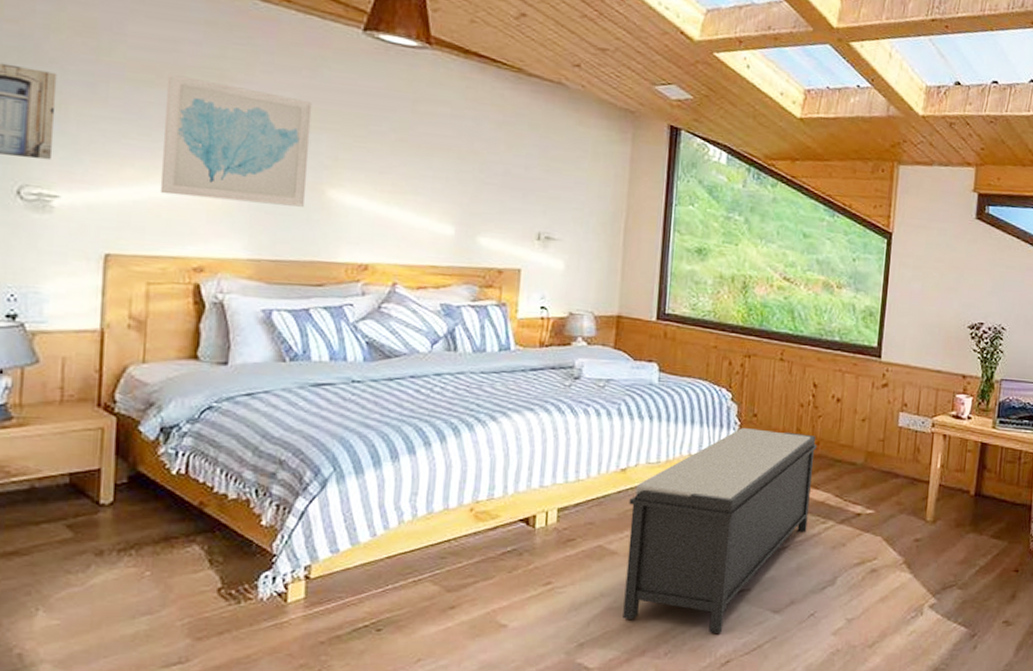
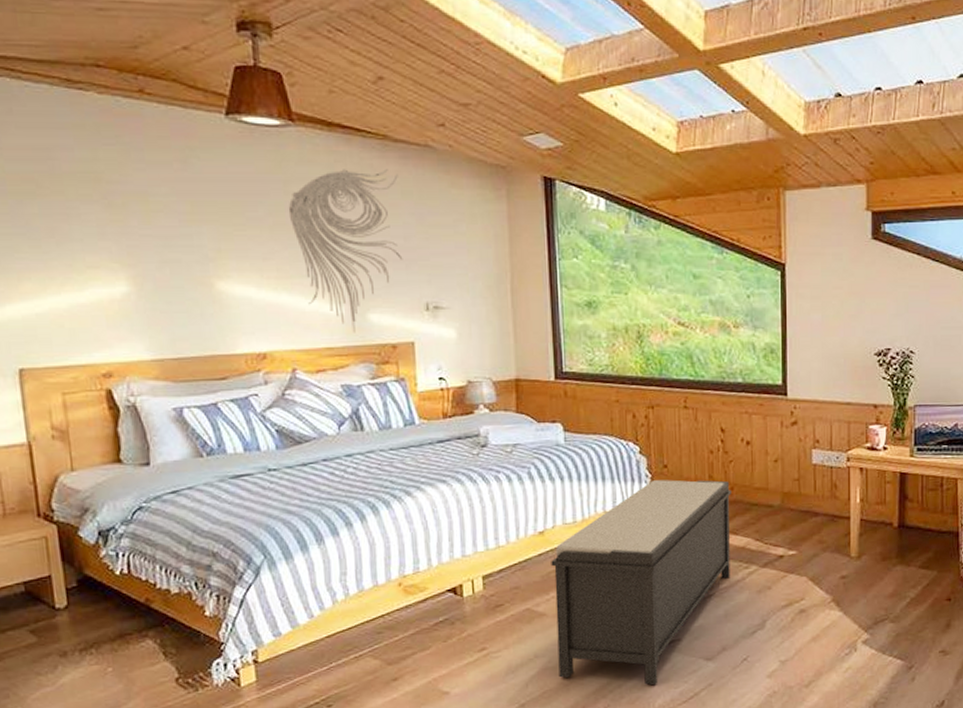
wall art: present [159,73,312,207] -> none [47,182,196,304]
wall sculpture: none [412,95,528,255] -> present [288,169,403,333]

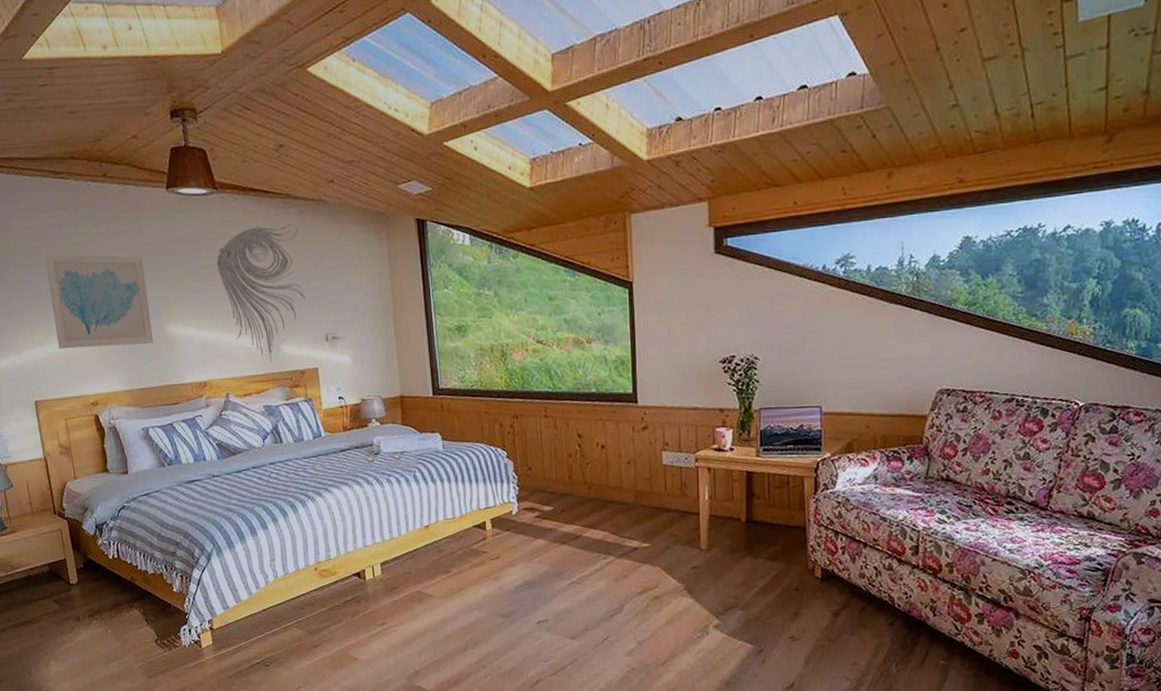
wall art: none [47,182,196,304] -> present [45,254,153,349]
bench: present [551,480,731,686] -> none [435,480,590,659]

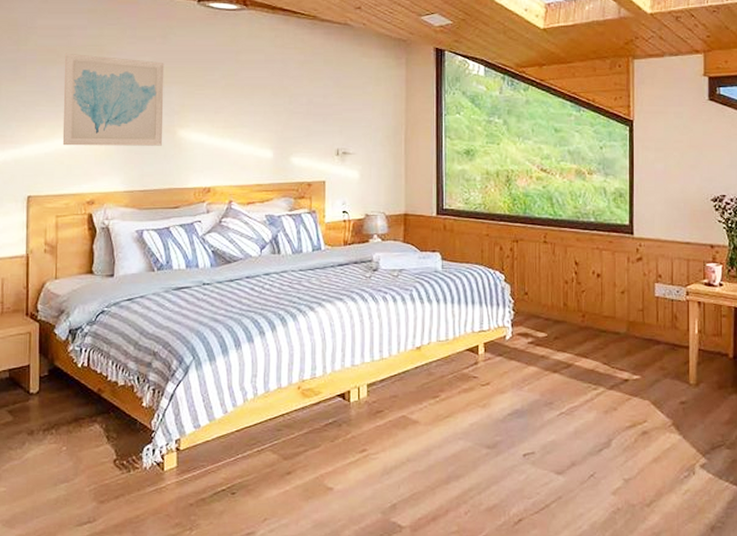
wall sculpture: present [216,223,306,363] -> none [237,42,322,173]

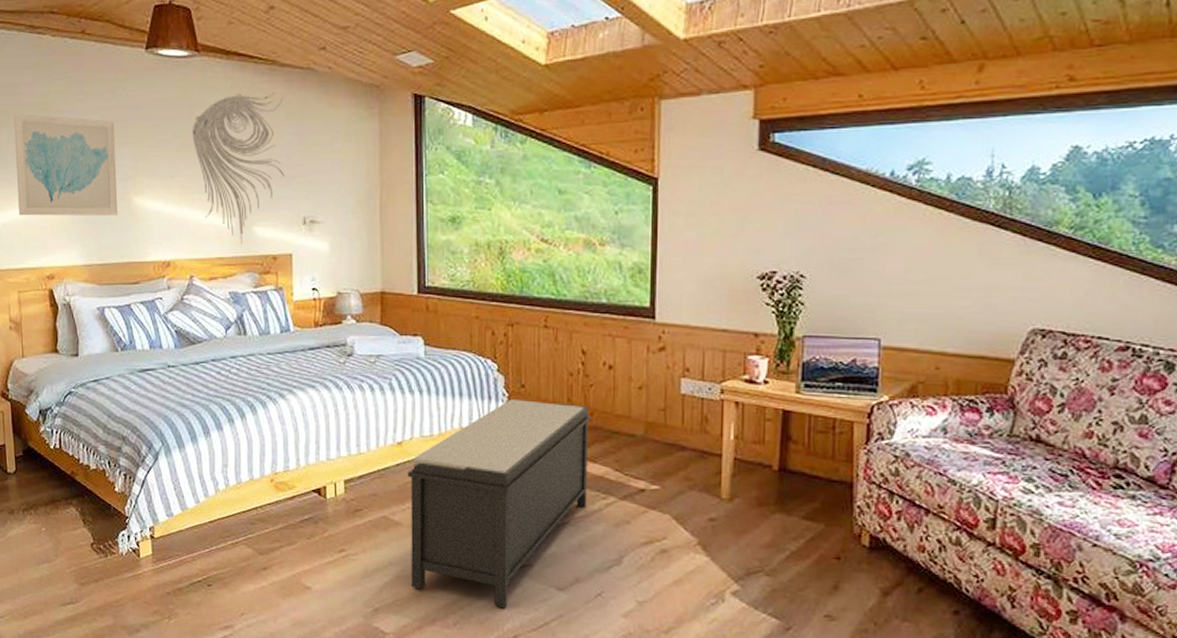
wall sculpture: none [237,42,322,173] -> present [192,92,285,245]
bench: none [425,306,583,495] -> present [408,400,591,609]

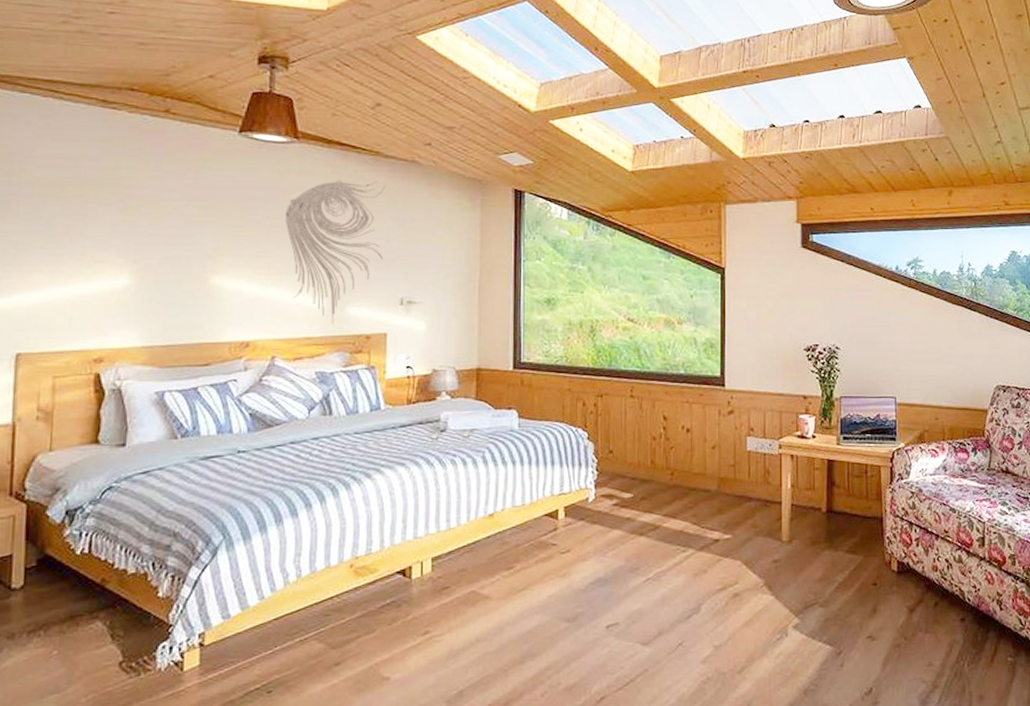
wall art: present [14,113,118,216] -> none [64,186,196,295]
bench: present [408,400,591,609] -> none [498,465,671,671]

